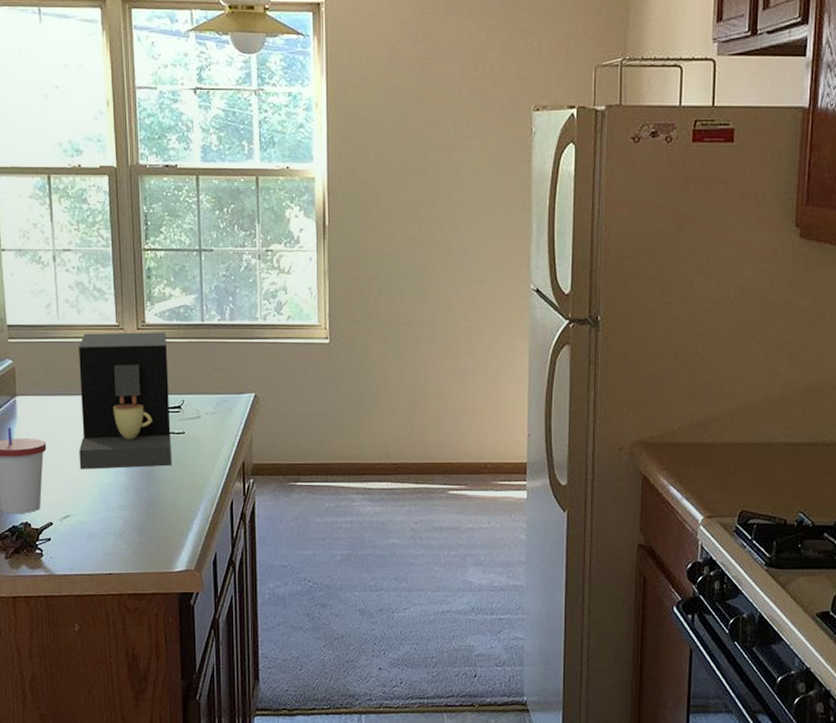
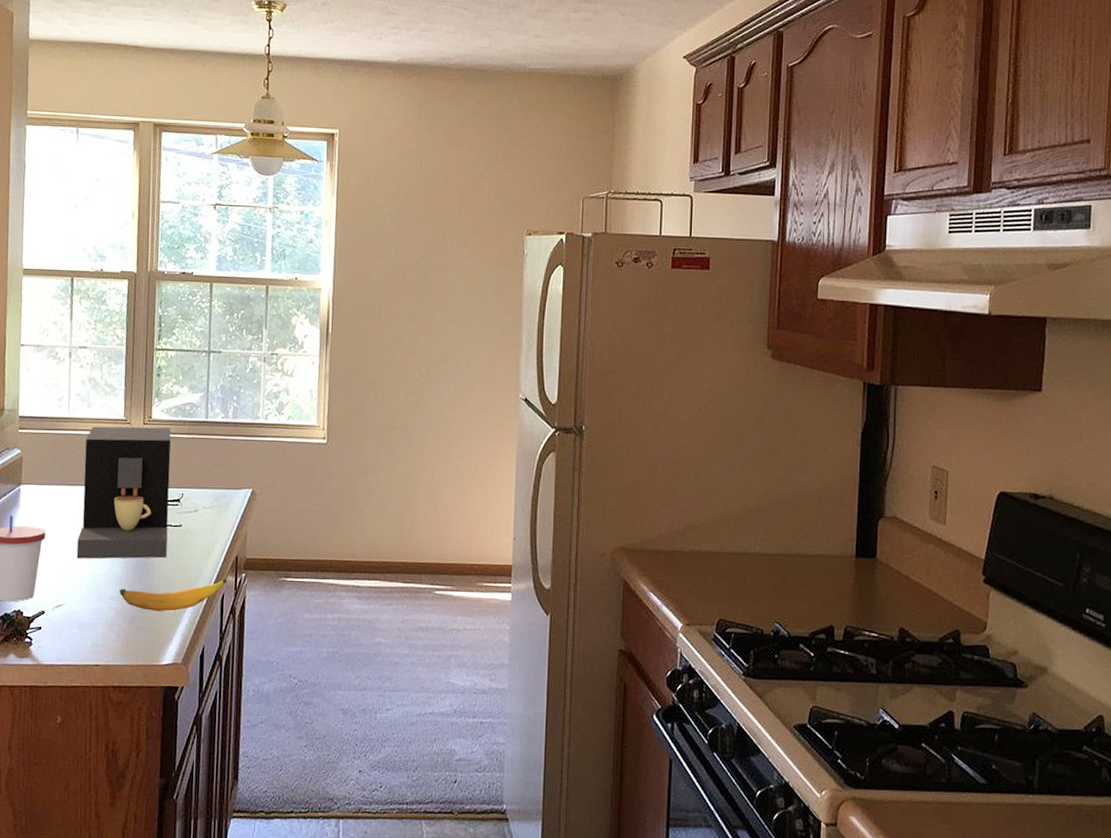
banana: none [126,485,235,519] -> present [119,579,227,612]

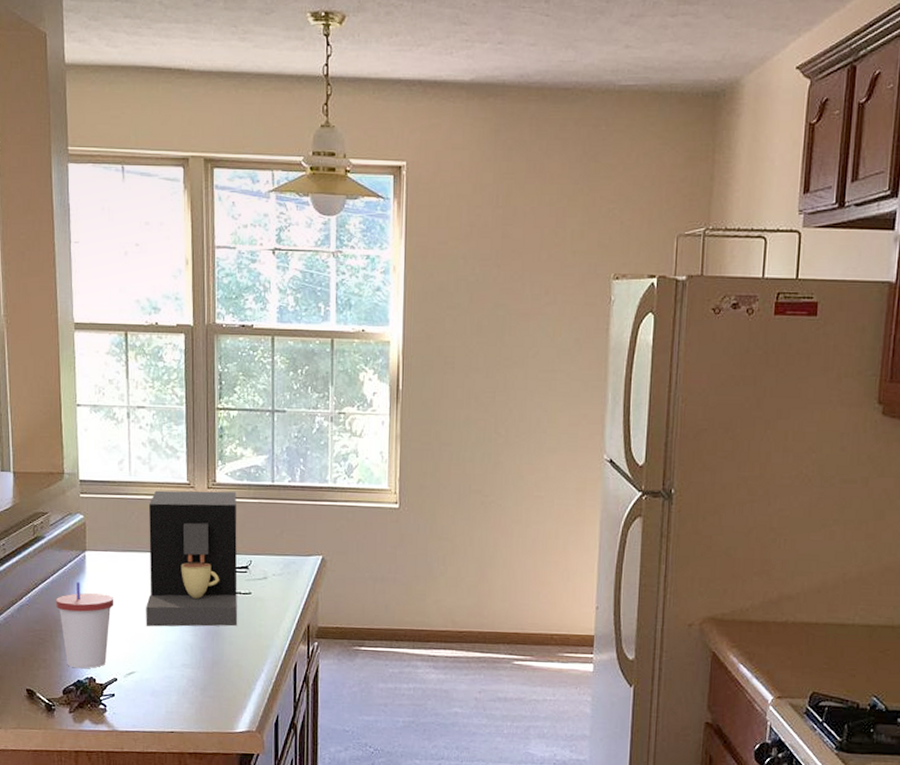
banana: present [119,579,227,612] -> none [190,647,300,680]

